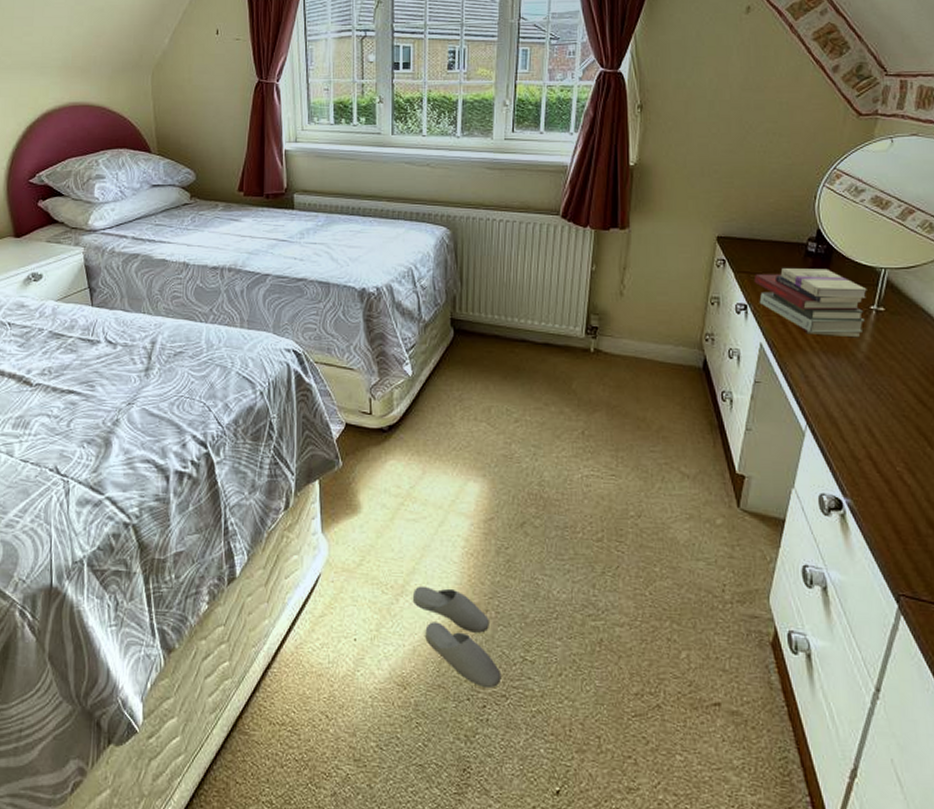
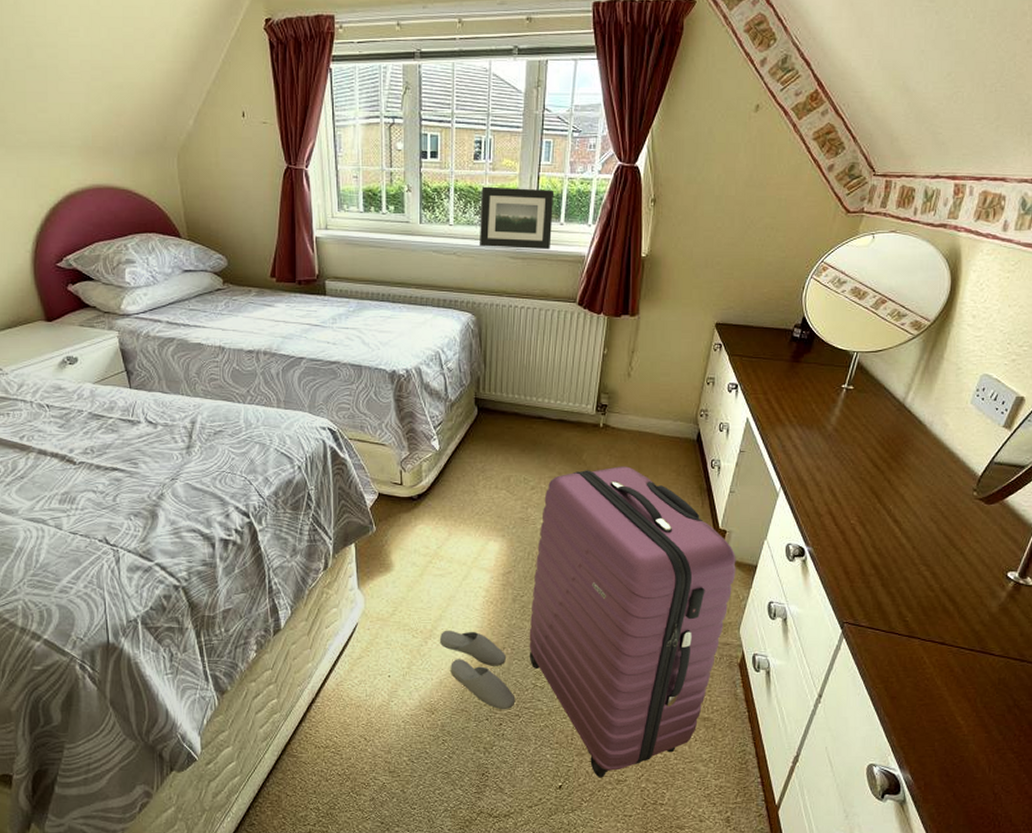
picture frame: none [454,96,533,160] -> present [480,186,555,250]
suitcase: none [516,397,760,784] -> present [529,466,736,778]
books: present [754,268,867,338] -> none [745,352,841,413]

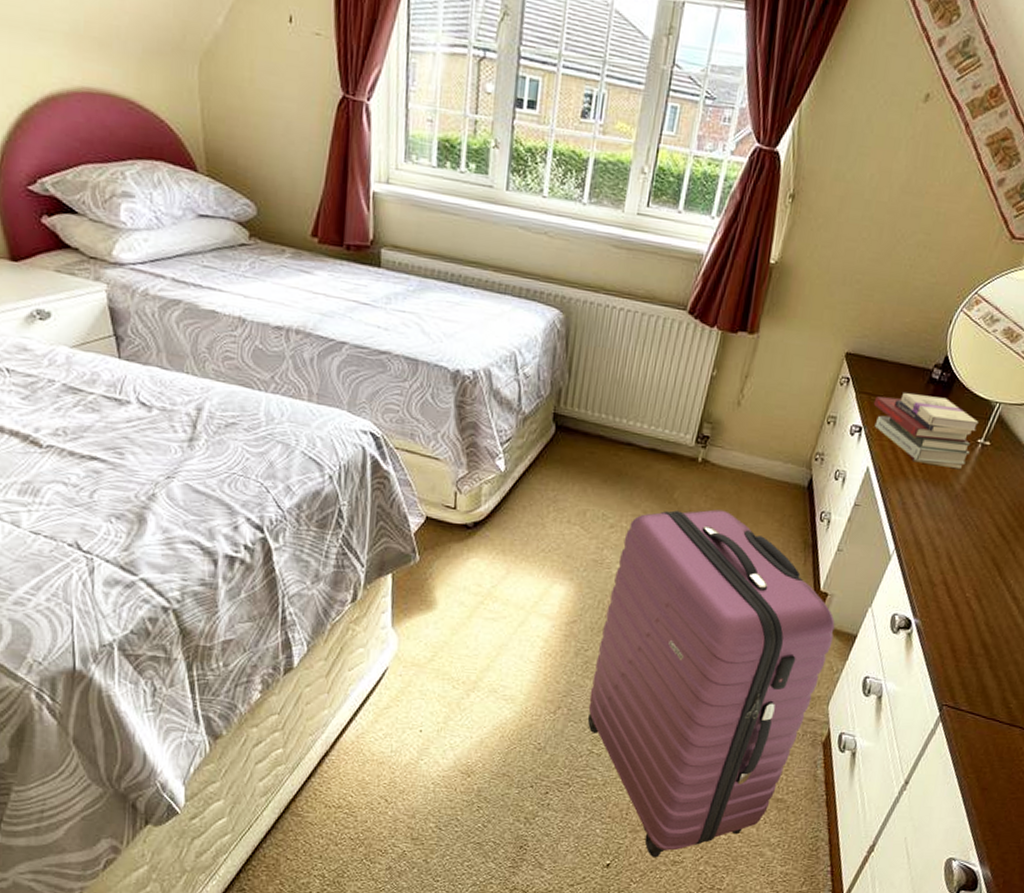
slippers: present [440,630,516,709] -> none [485,682,567,776]
picture frame: present [480,186,555,250] -> none [577,153,676,242]
books: none [745,352,841,413] -> present [873,393,979,470]

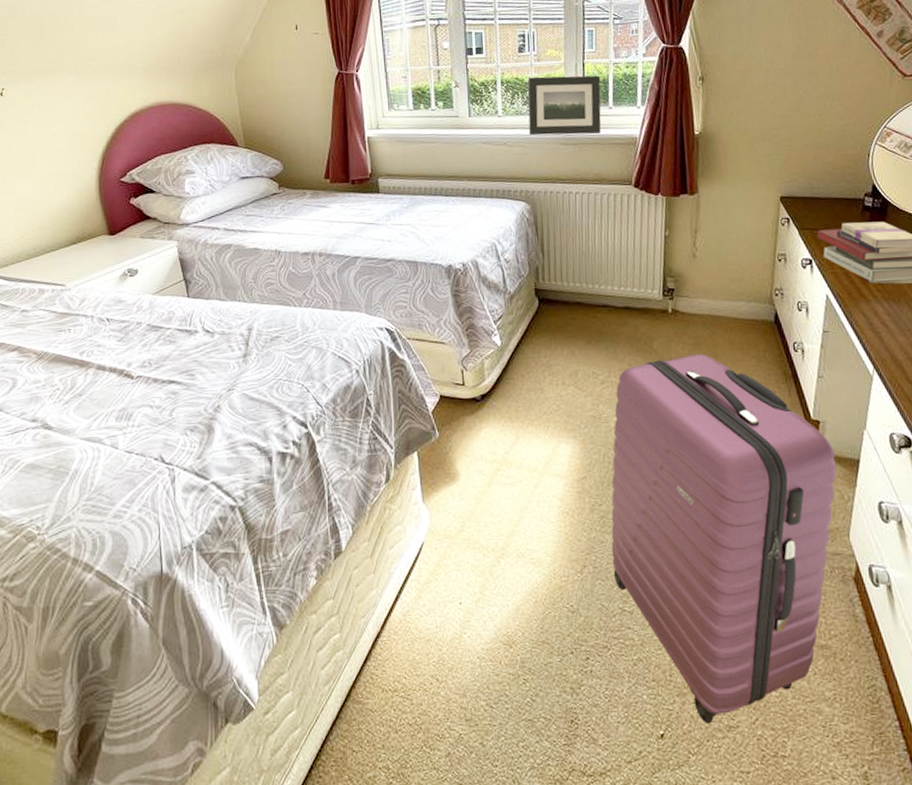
picture frame: none [577,153,676,242] -> present [528,75,602,136]

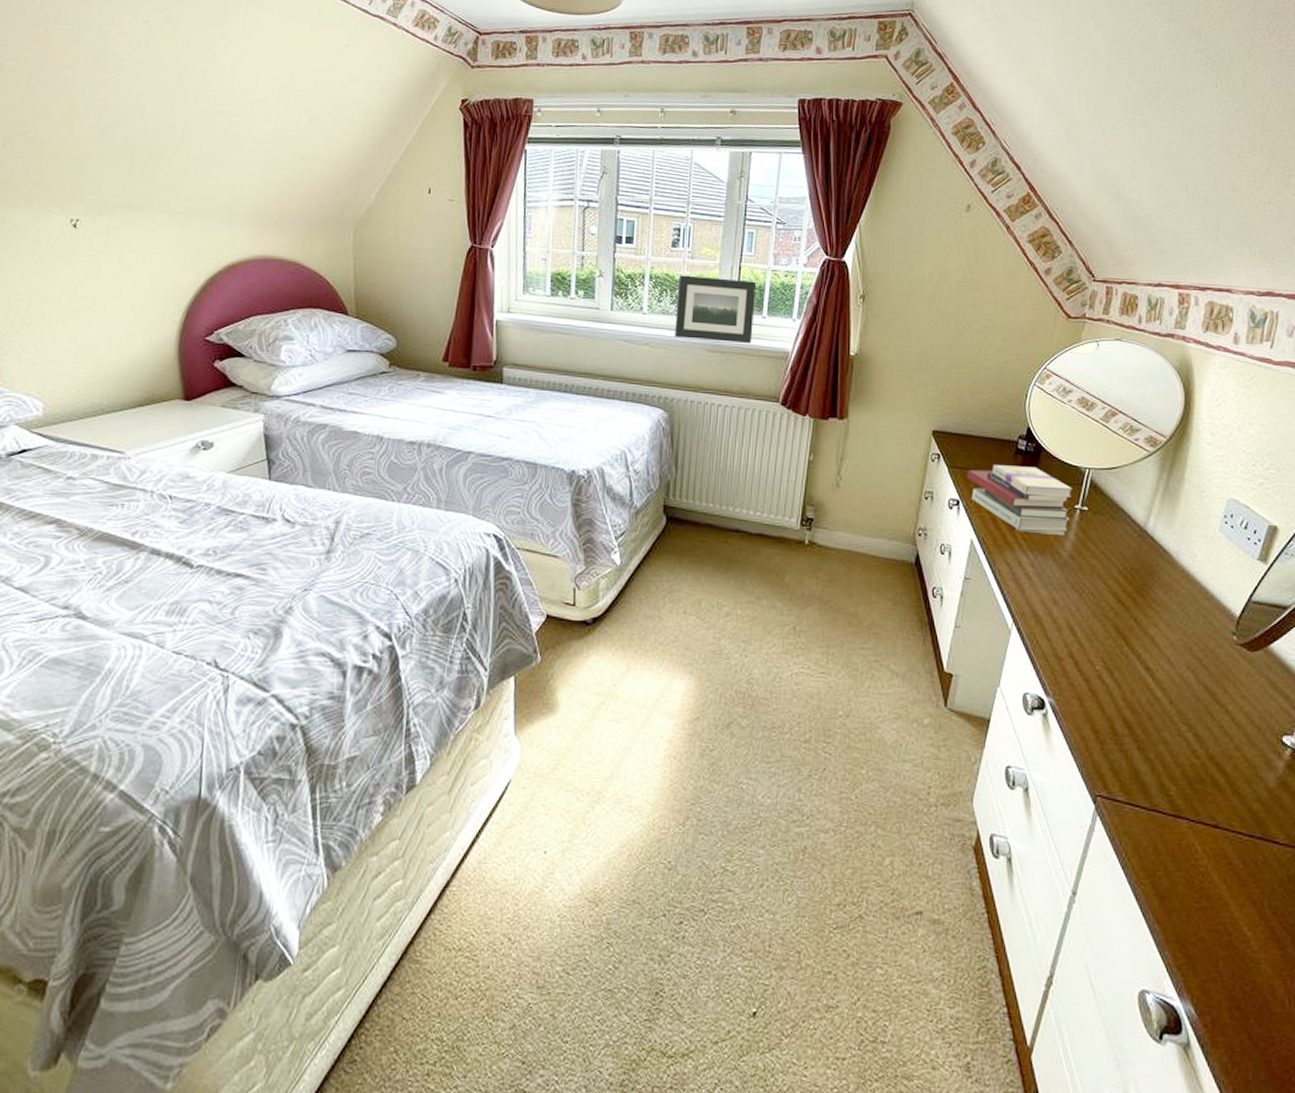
suitcase: present [611,354,837,724] -> none [718,591,966,1003]

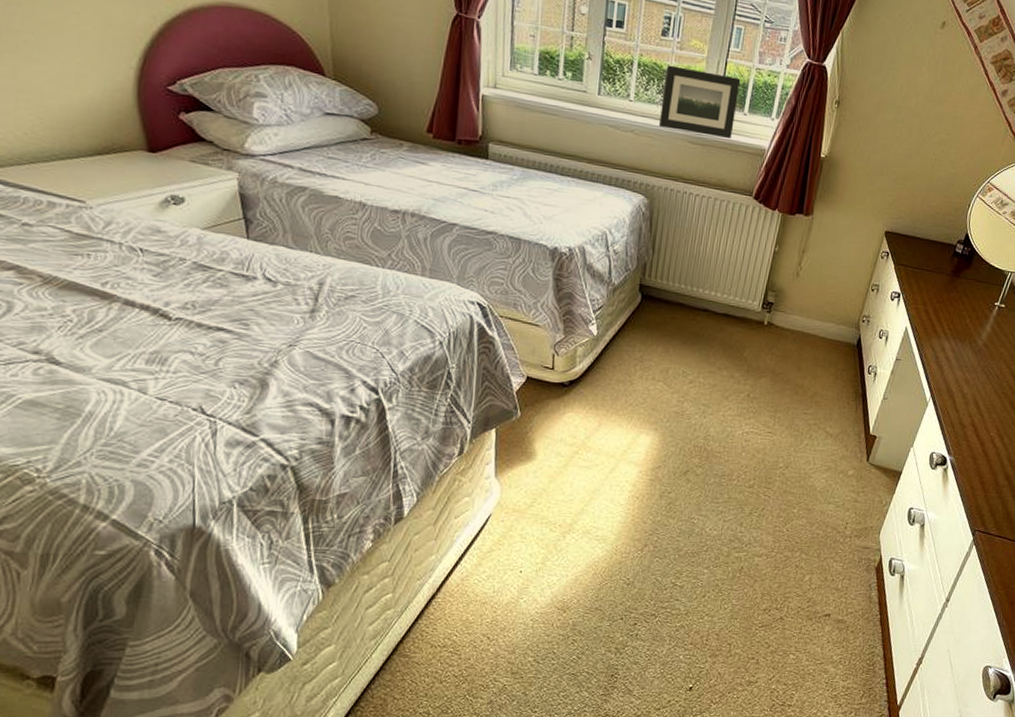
books: present [966,465,1072,537] -> none [909,265,995,328]

